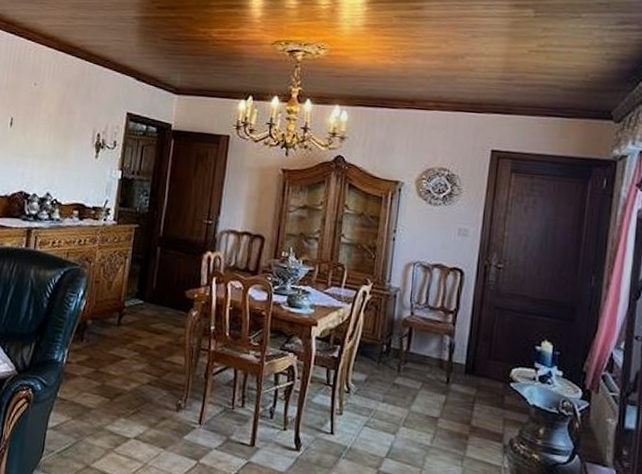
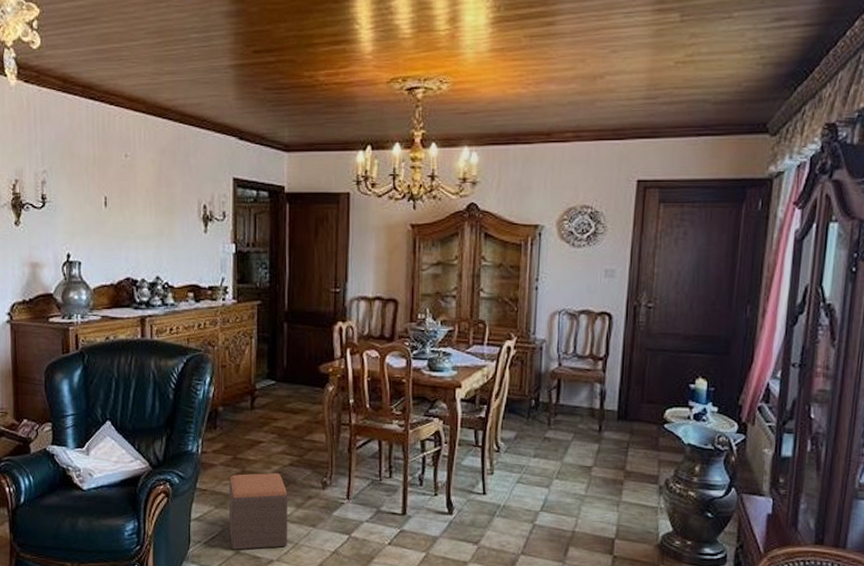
footstool: none [82,387,143,466] -> present [228,472,288,550]

